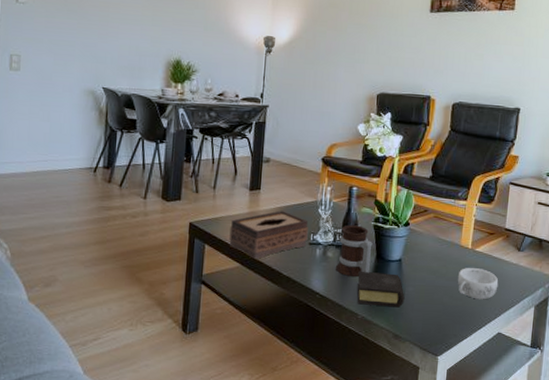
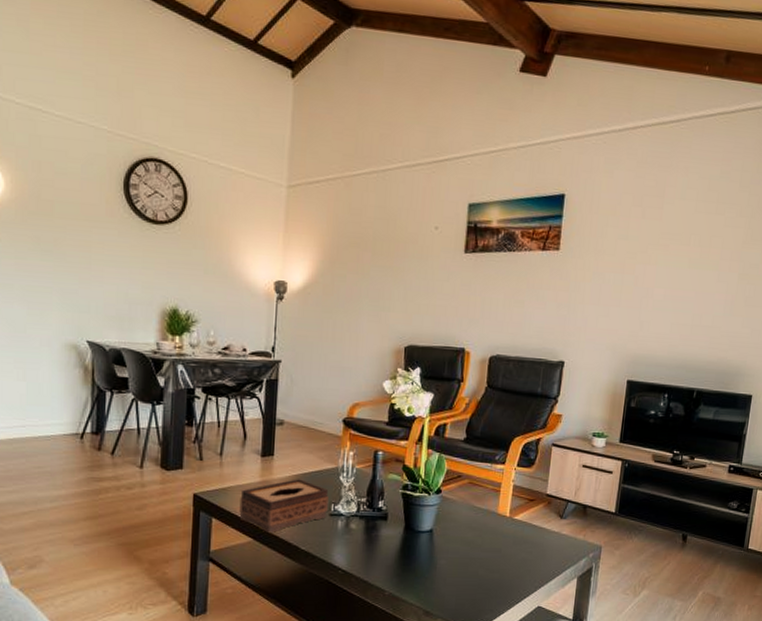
mug: present [336,225,373,277] -> none [360,493,401,550]
book: present [357,270,405,308] -> none [383,543,437,582]
decorative bowl: present [457,267,499,300] -> none [494,537,539,572]

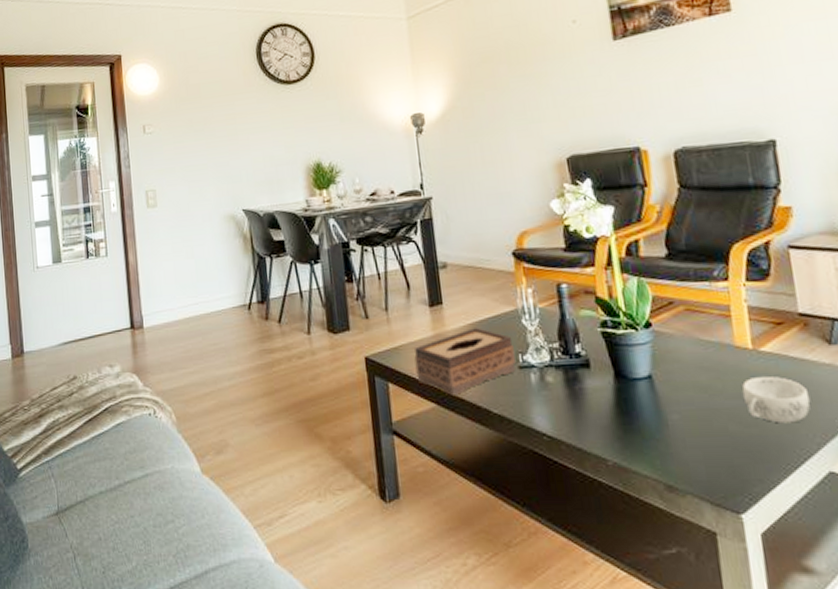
decorative bowl: none [494,537,539,572] -> present [741,375,811,424]

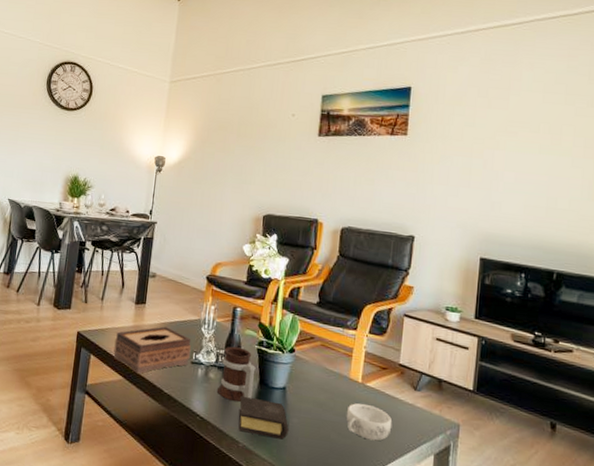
mug: none [558,334,610,407] -> present [217,346,256,402]
book: none [594,397,670,446] -> present [238,395,289,440]

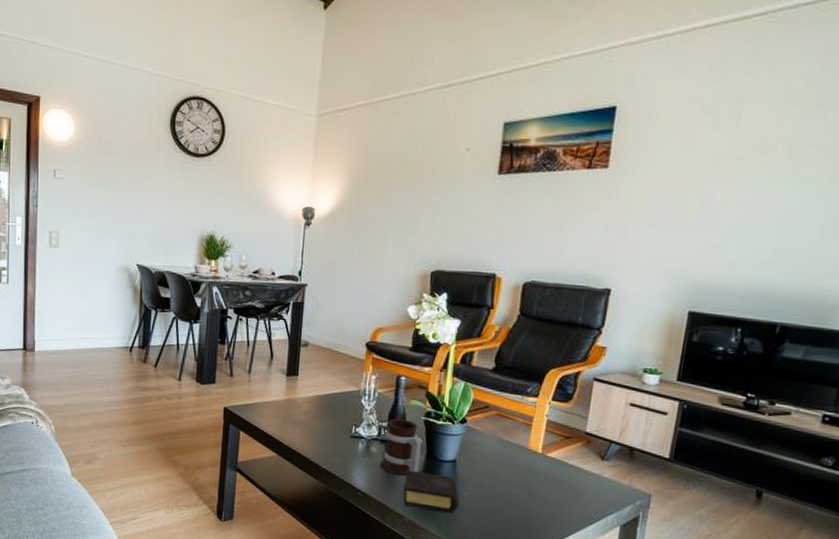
tissue box: present [114,326,192,374] -> none [265,399,350,450]
decorative bowl: present [346,403,393,441] -> none [523,475,575,513]

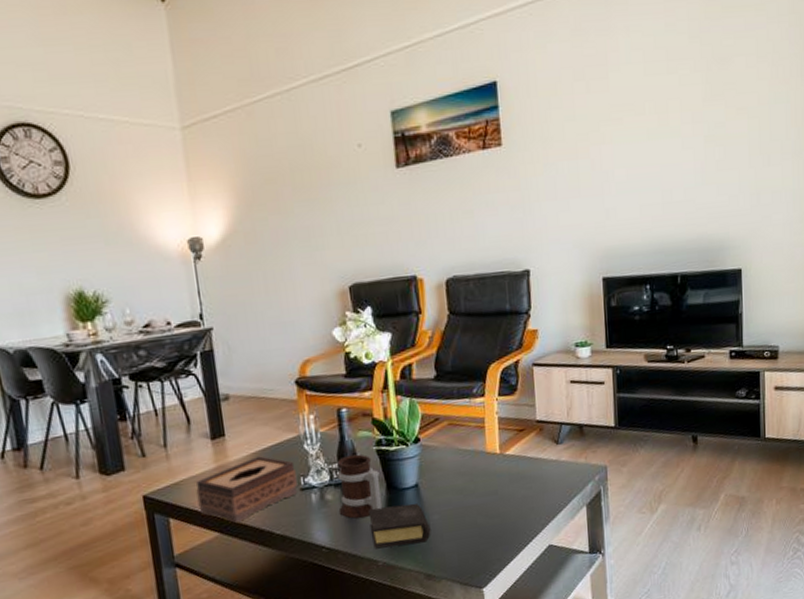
tissue box: none [265,399,350,450] -> present [196,456,298,524]

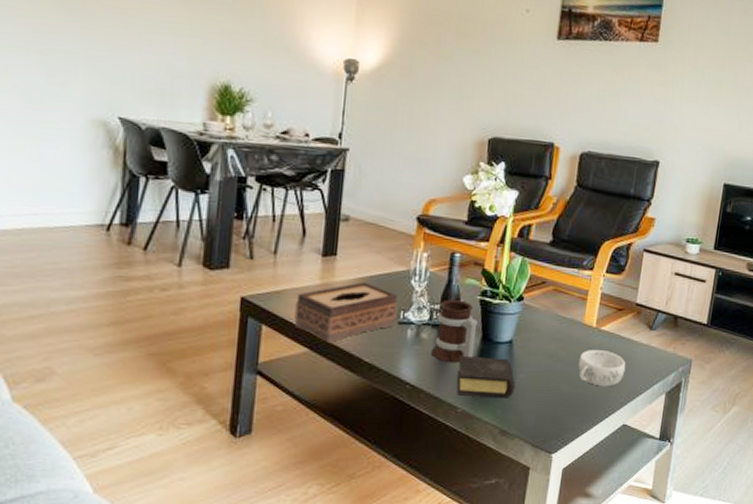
decorative bowl: none [489,474,540,512] -> present [578,349,626,387]

